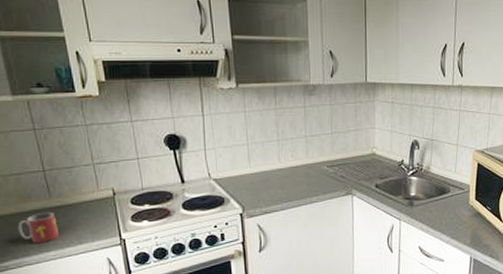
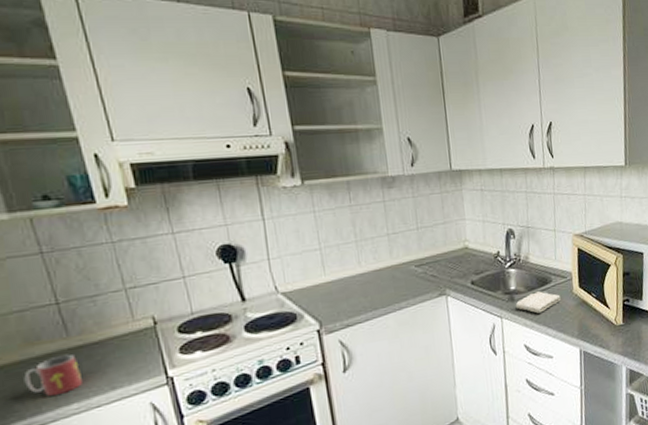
washcloth: none [414,200,457,220] -> present [515,291,561,313]

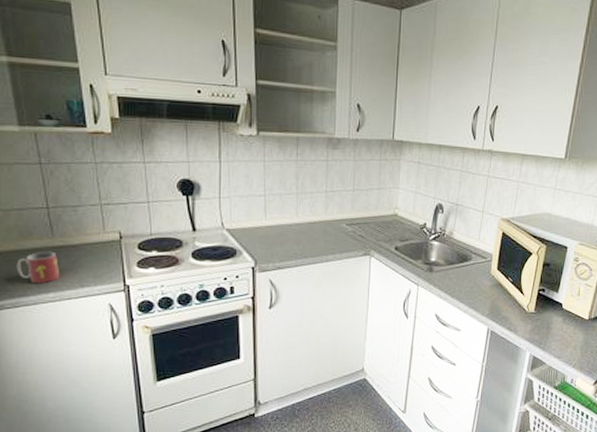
washcloth: present [515,291,561,313] -> none [433,267,478,287]

